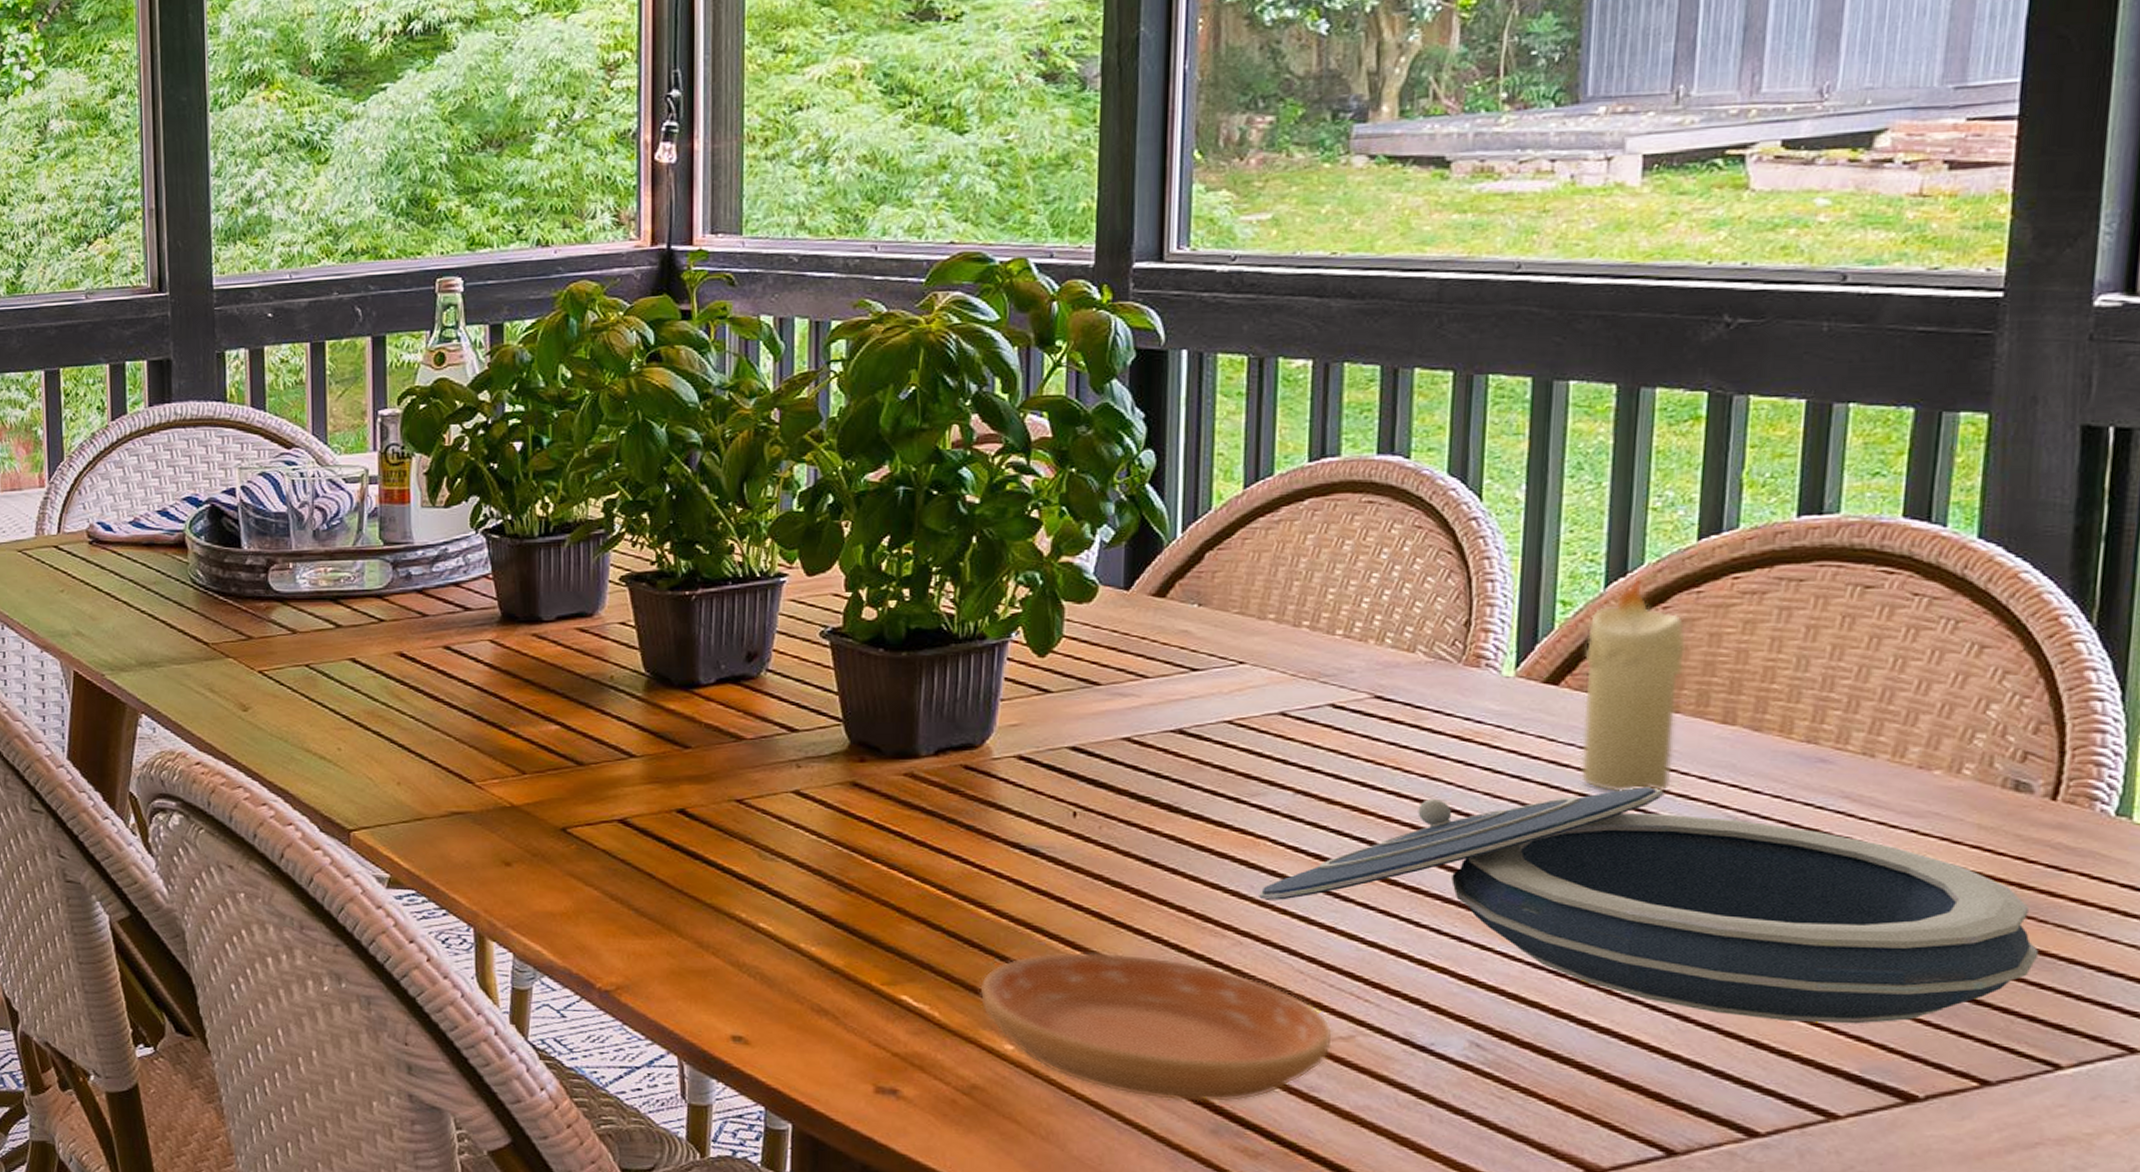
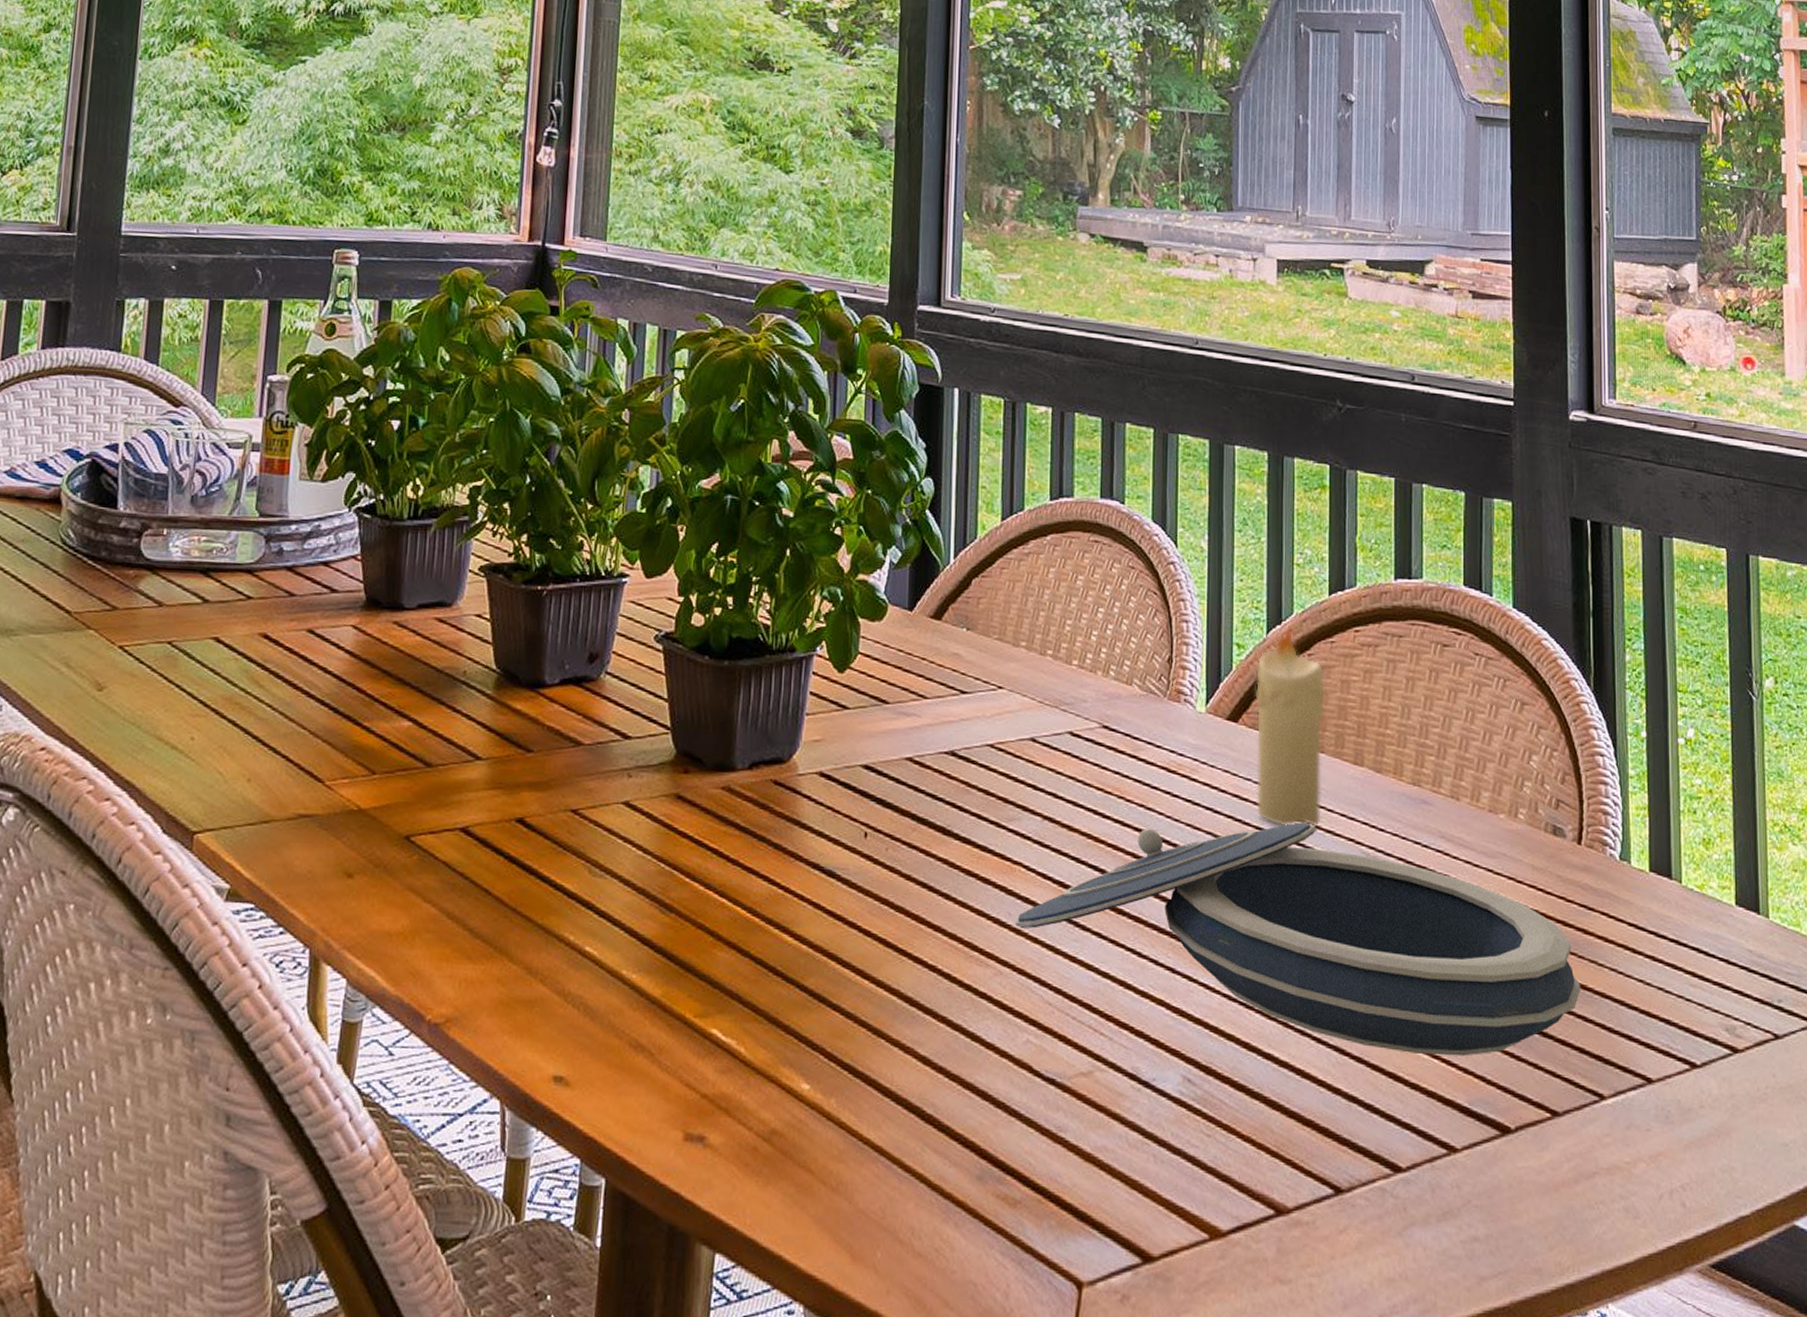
saucer: present [979,951,1334,1102] -> none [781,981,1076,1145]

